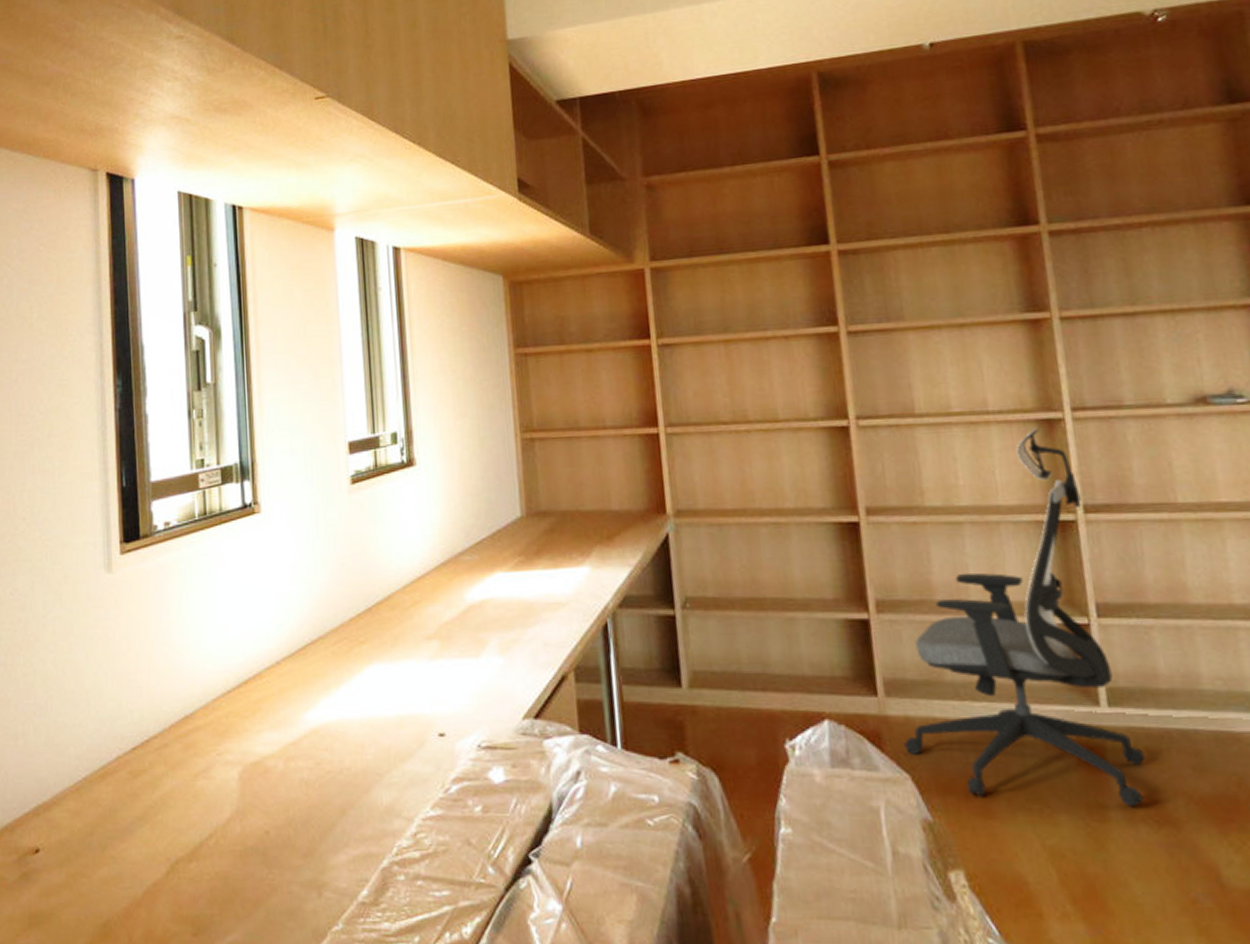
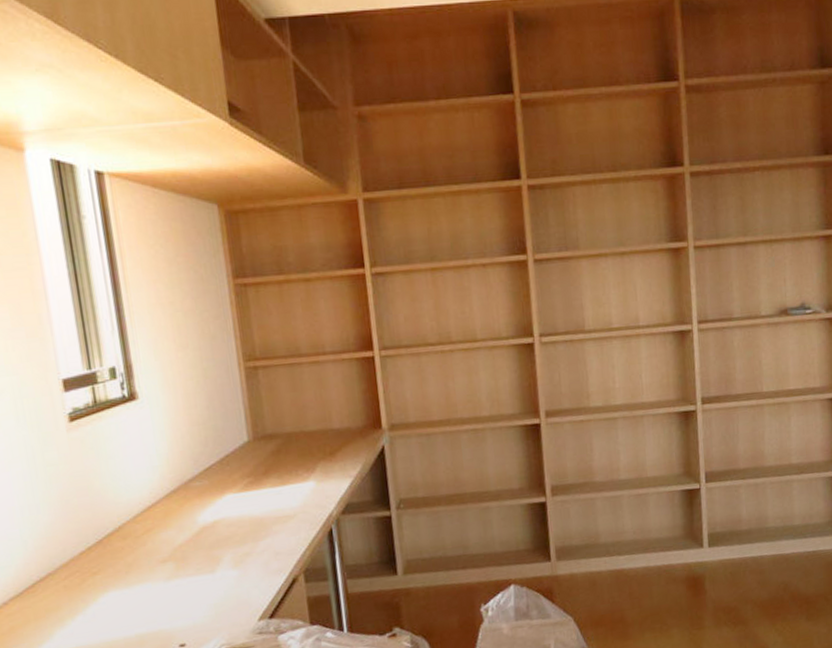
office chair: present [904,428,1146,807] -> none [569,338,730,625]

